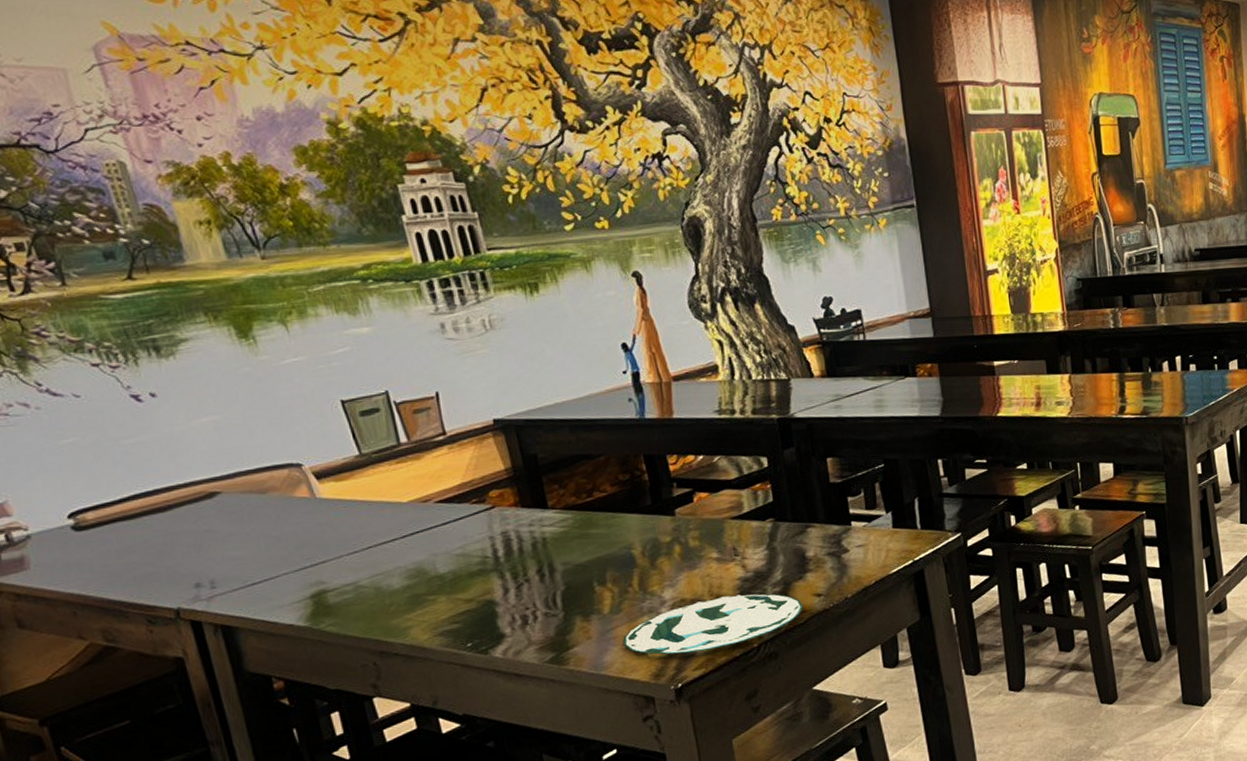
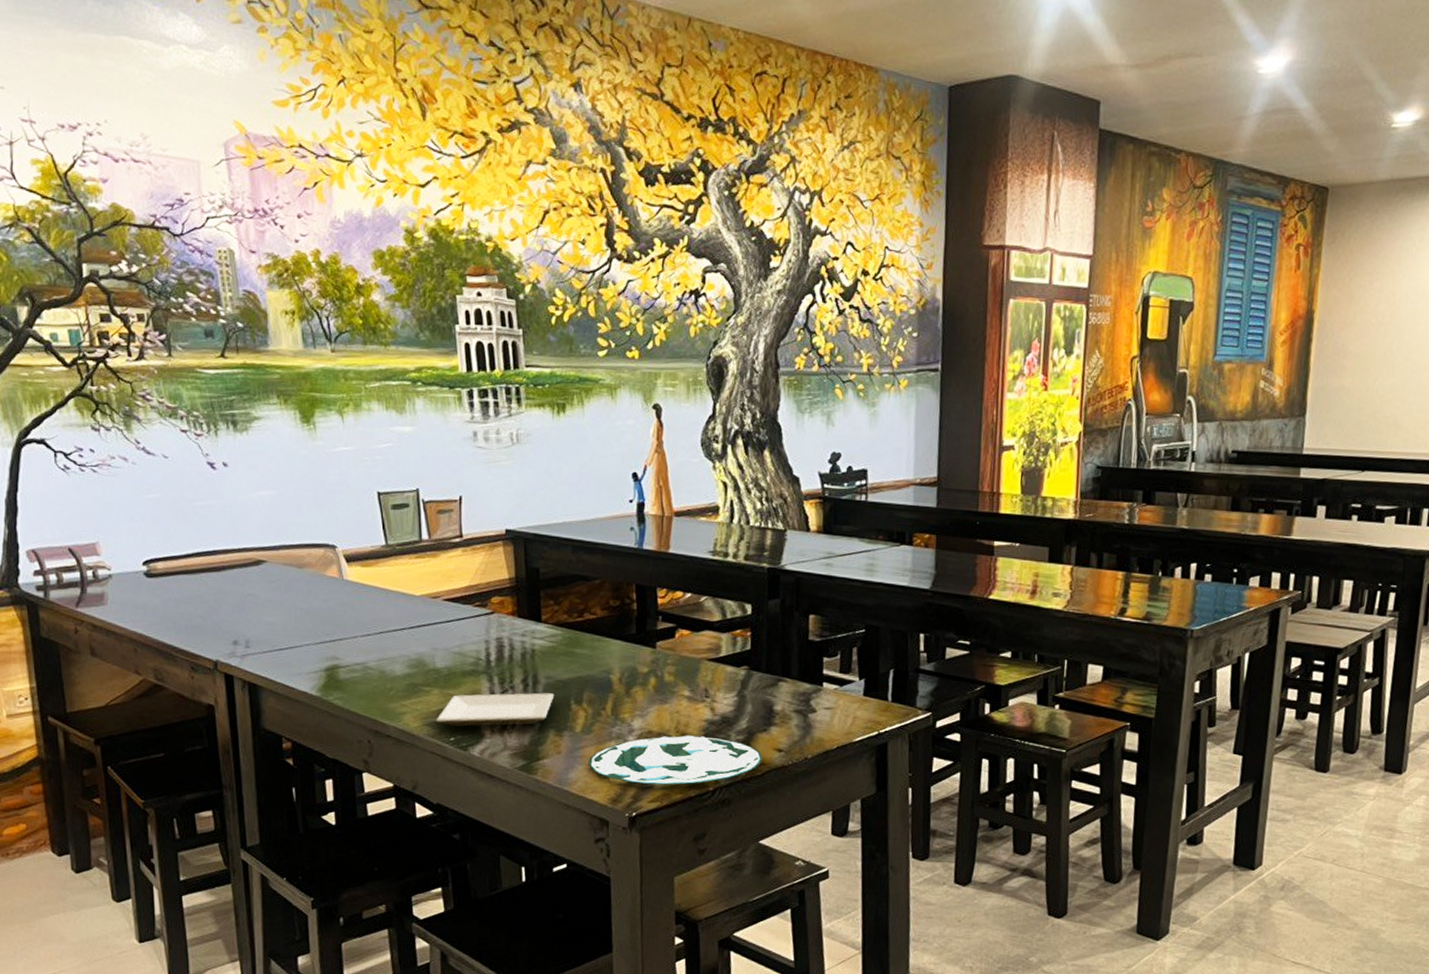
plate: none [447,579,575,631] -> present [436,692,555,727]

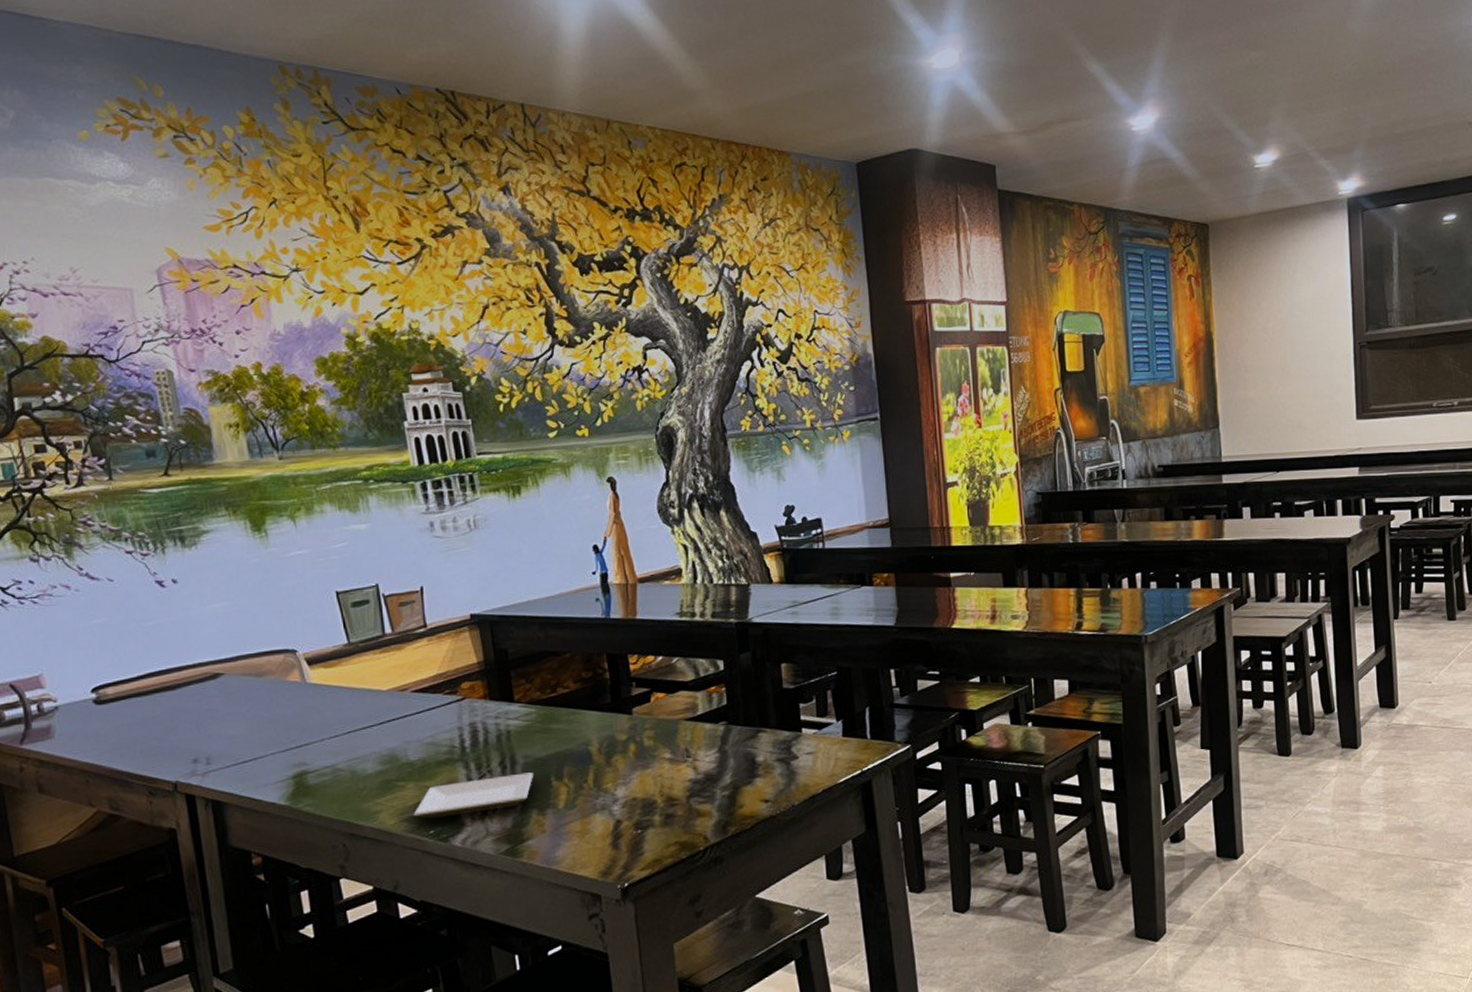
plate: present [589,735,762,785] -> none [575,796,750,853]

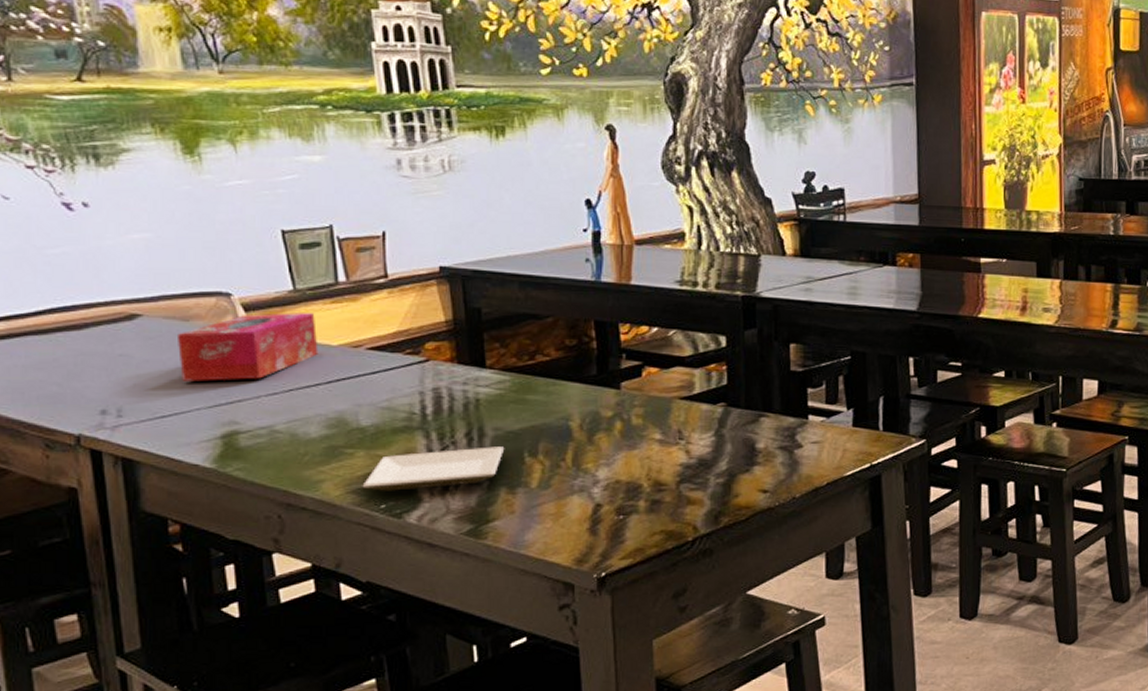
tissue box: none [254,663,371,730] -> present [178,313,318,381]

